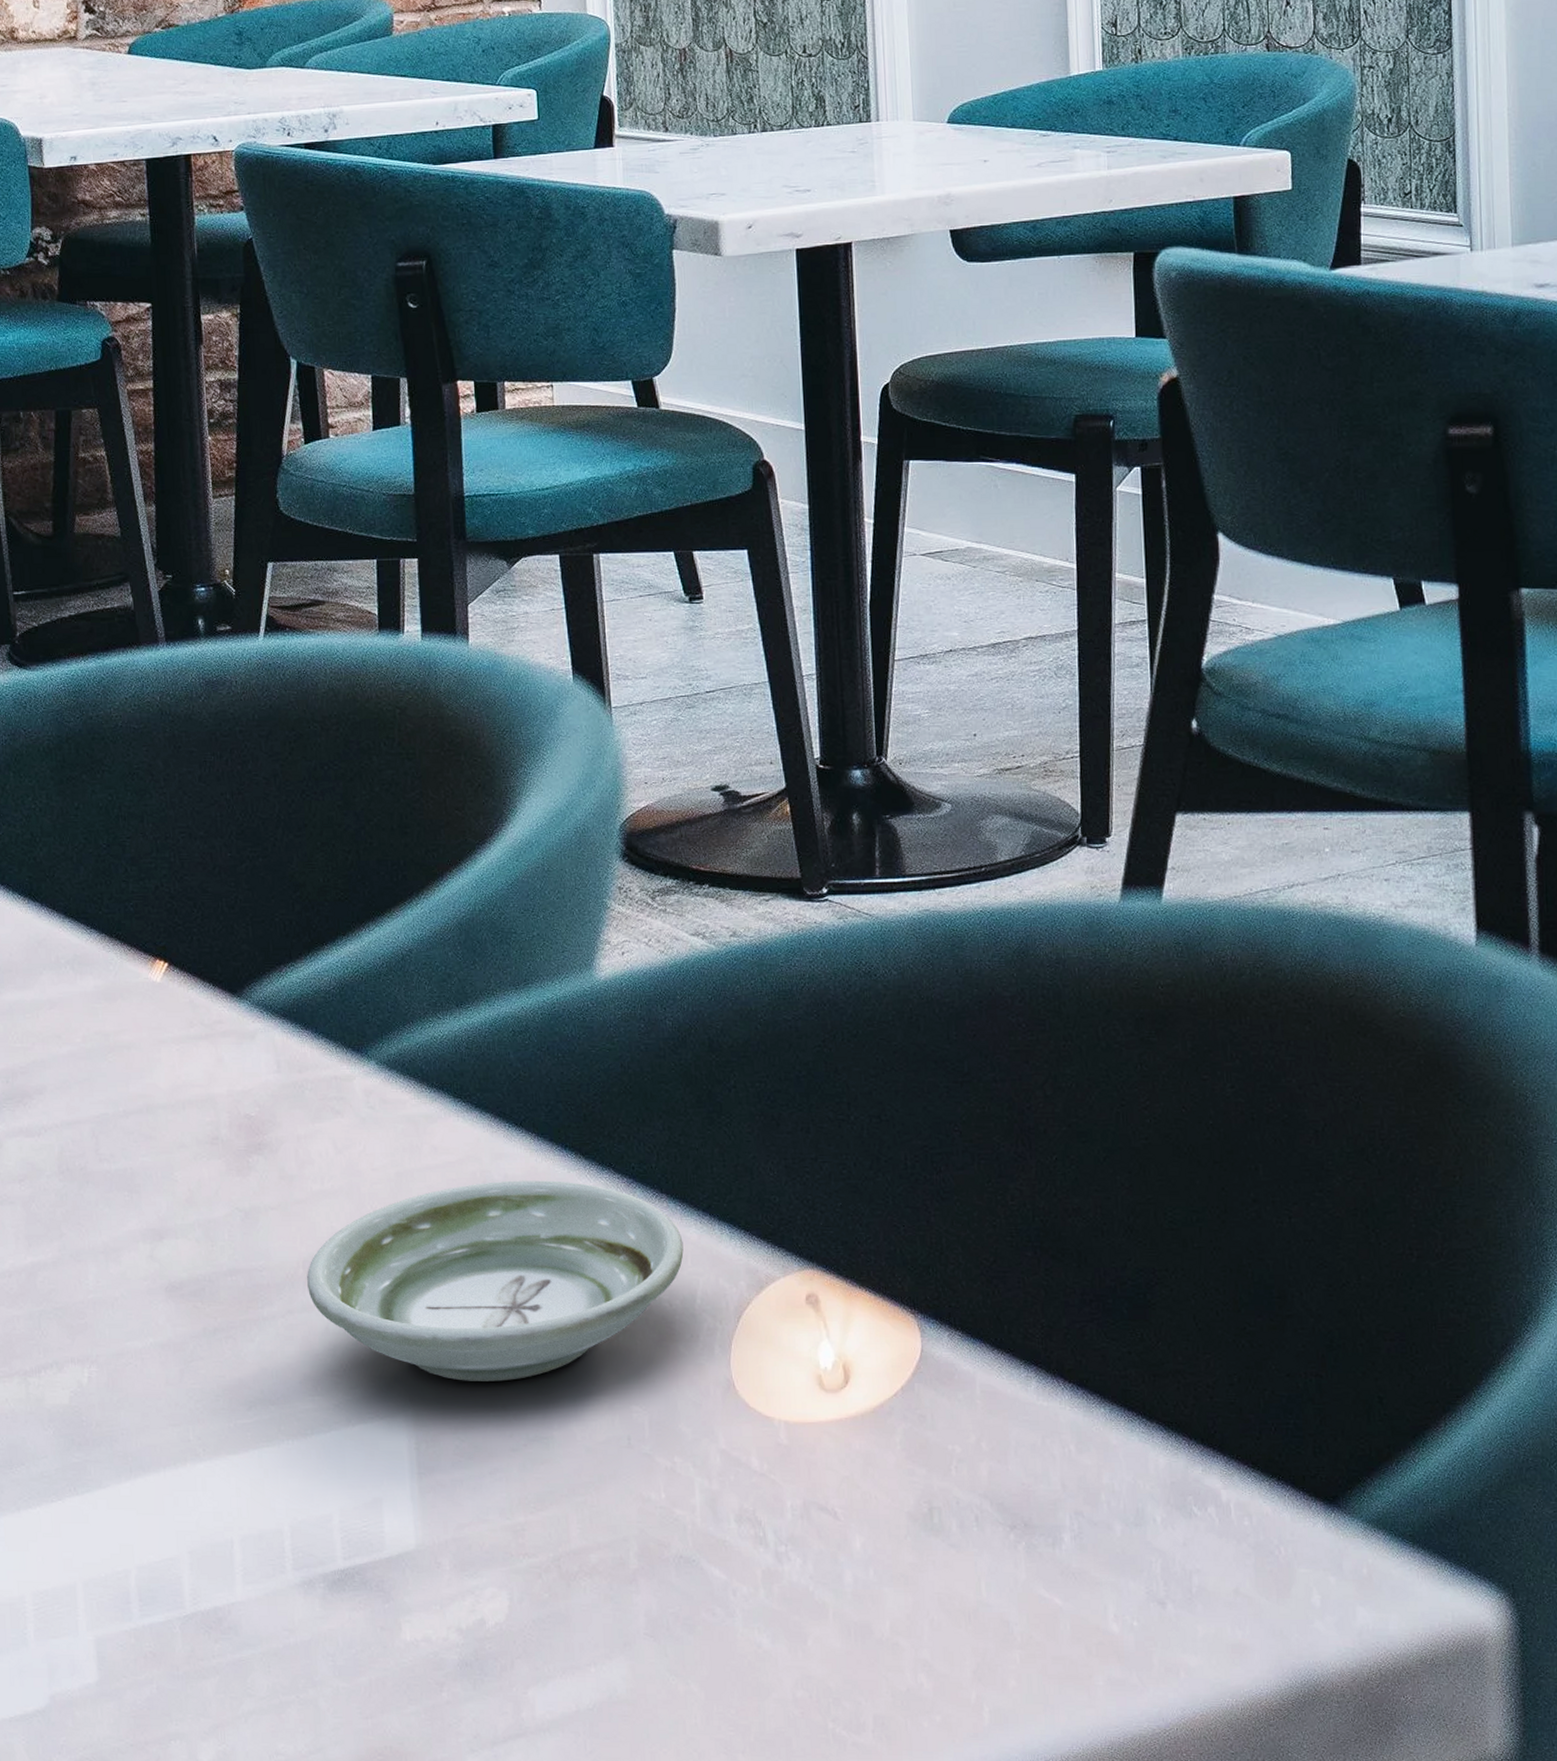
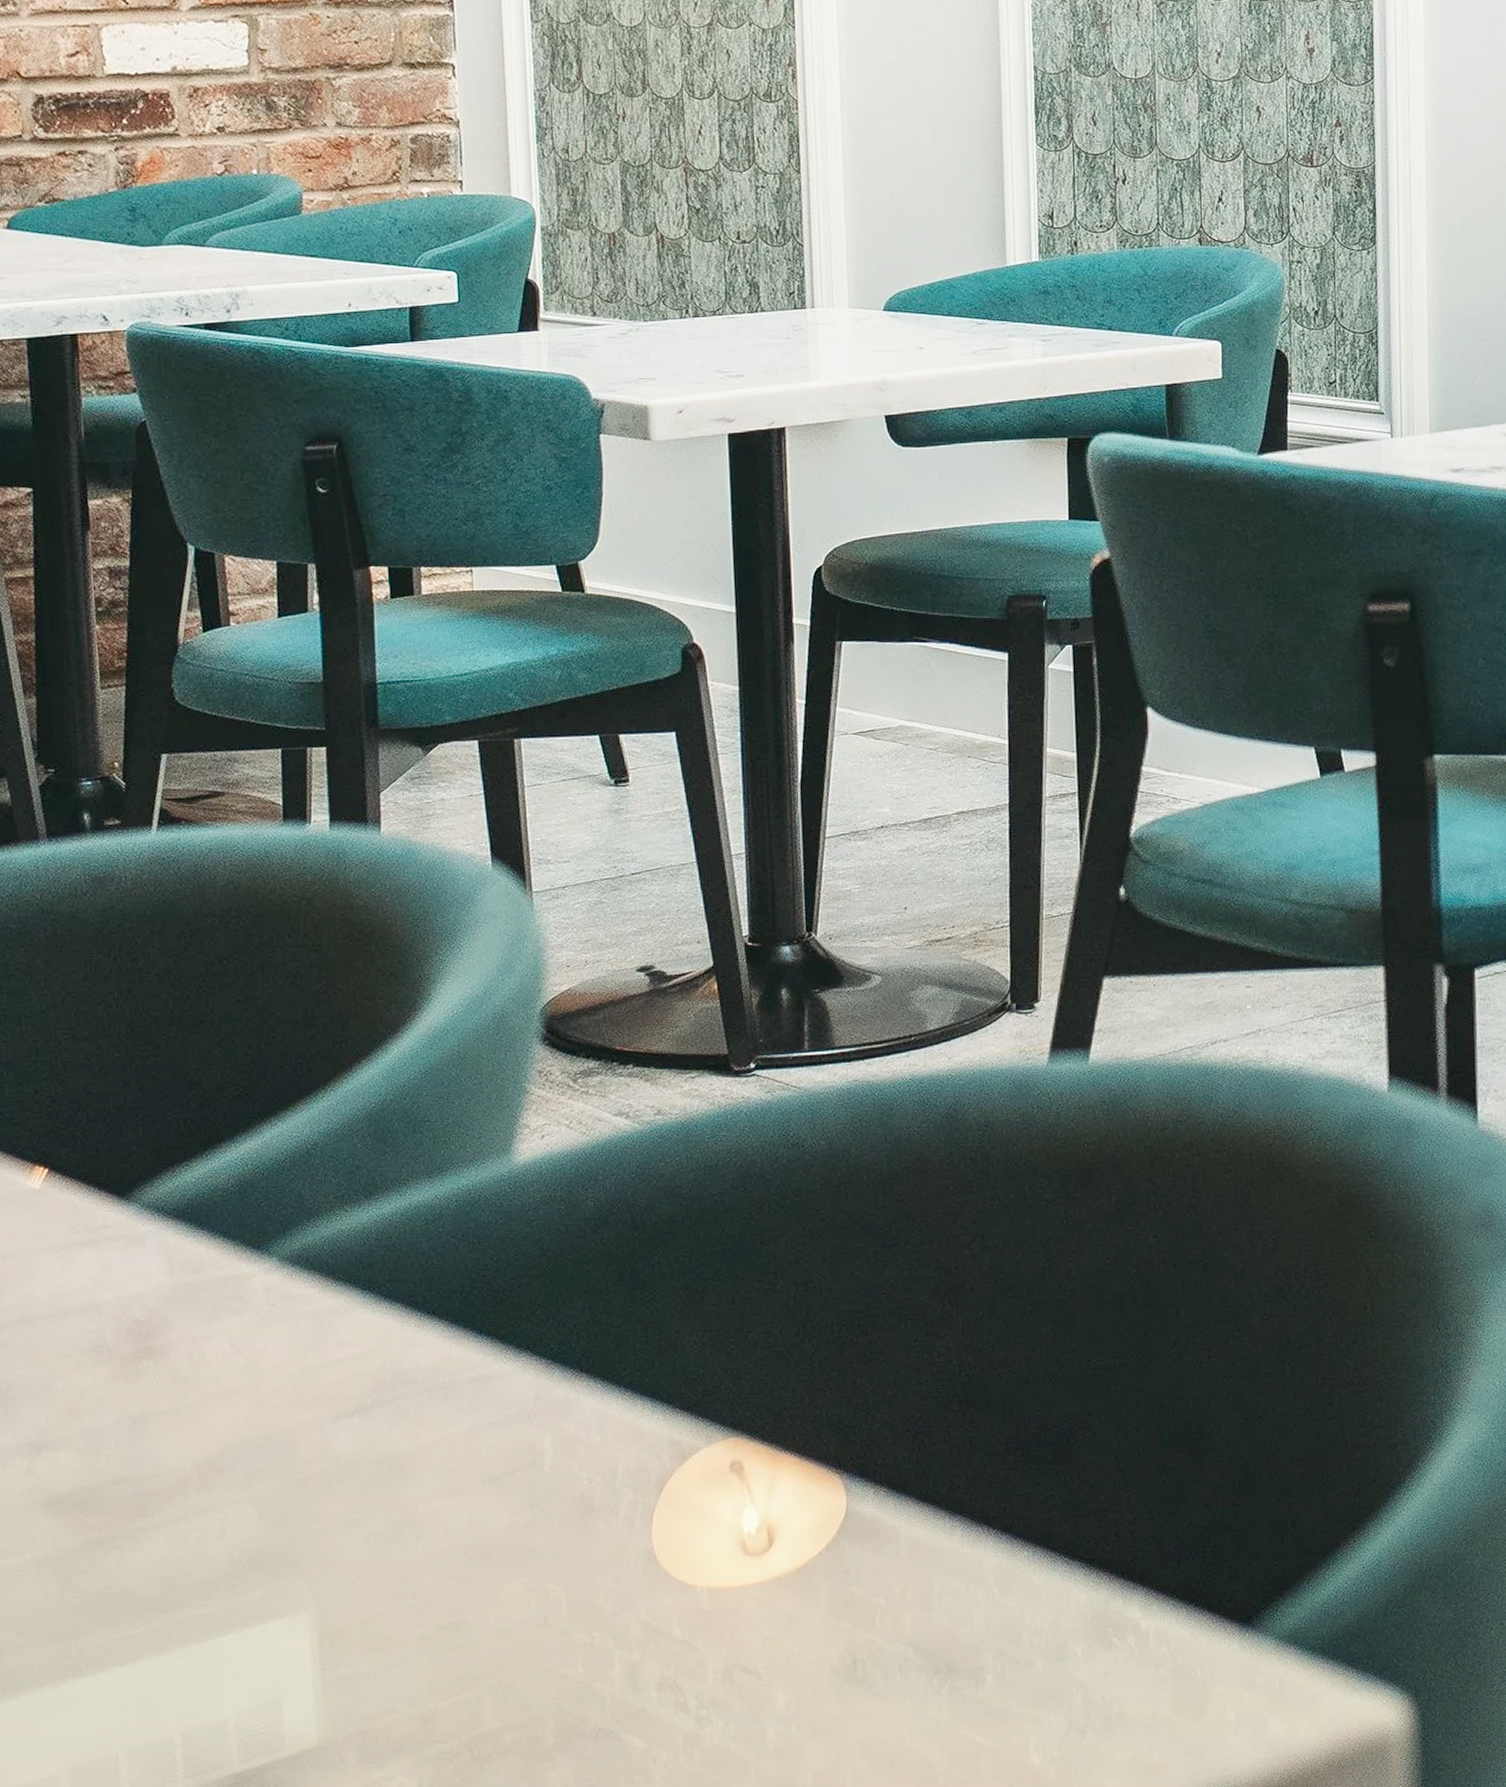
saucer: present [307,1180,684,1382] -> none [201,1366,604,1574]

